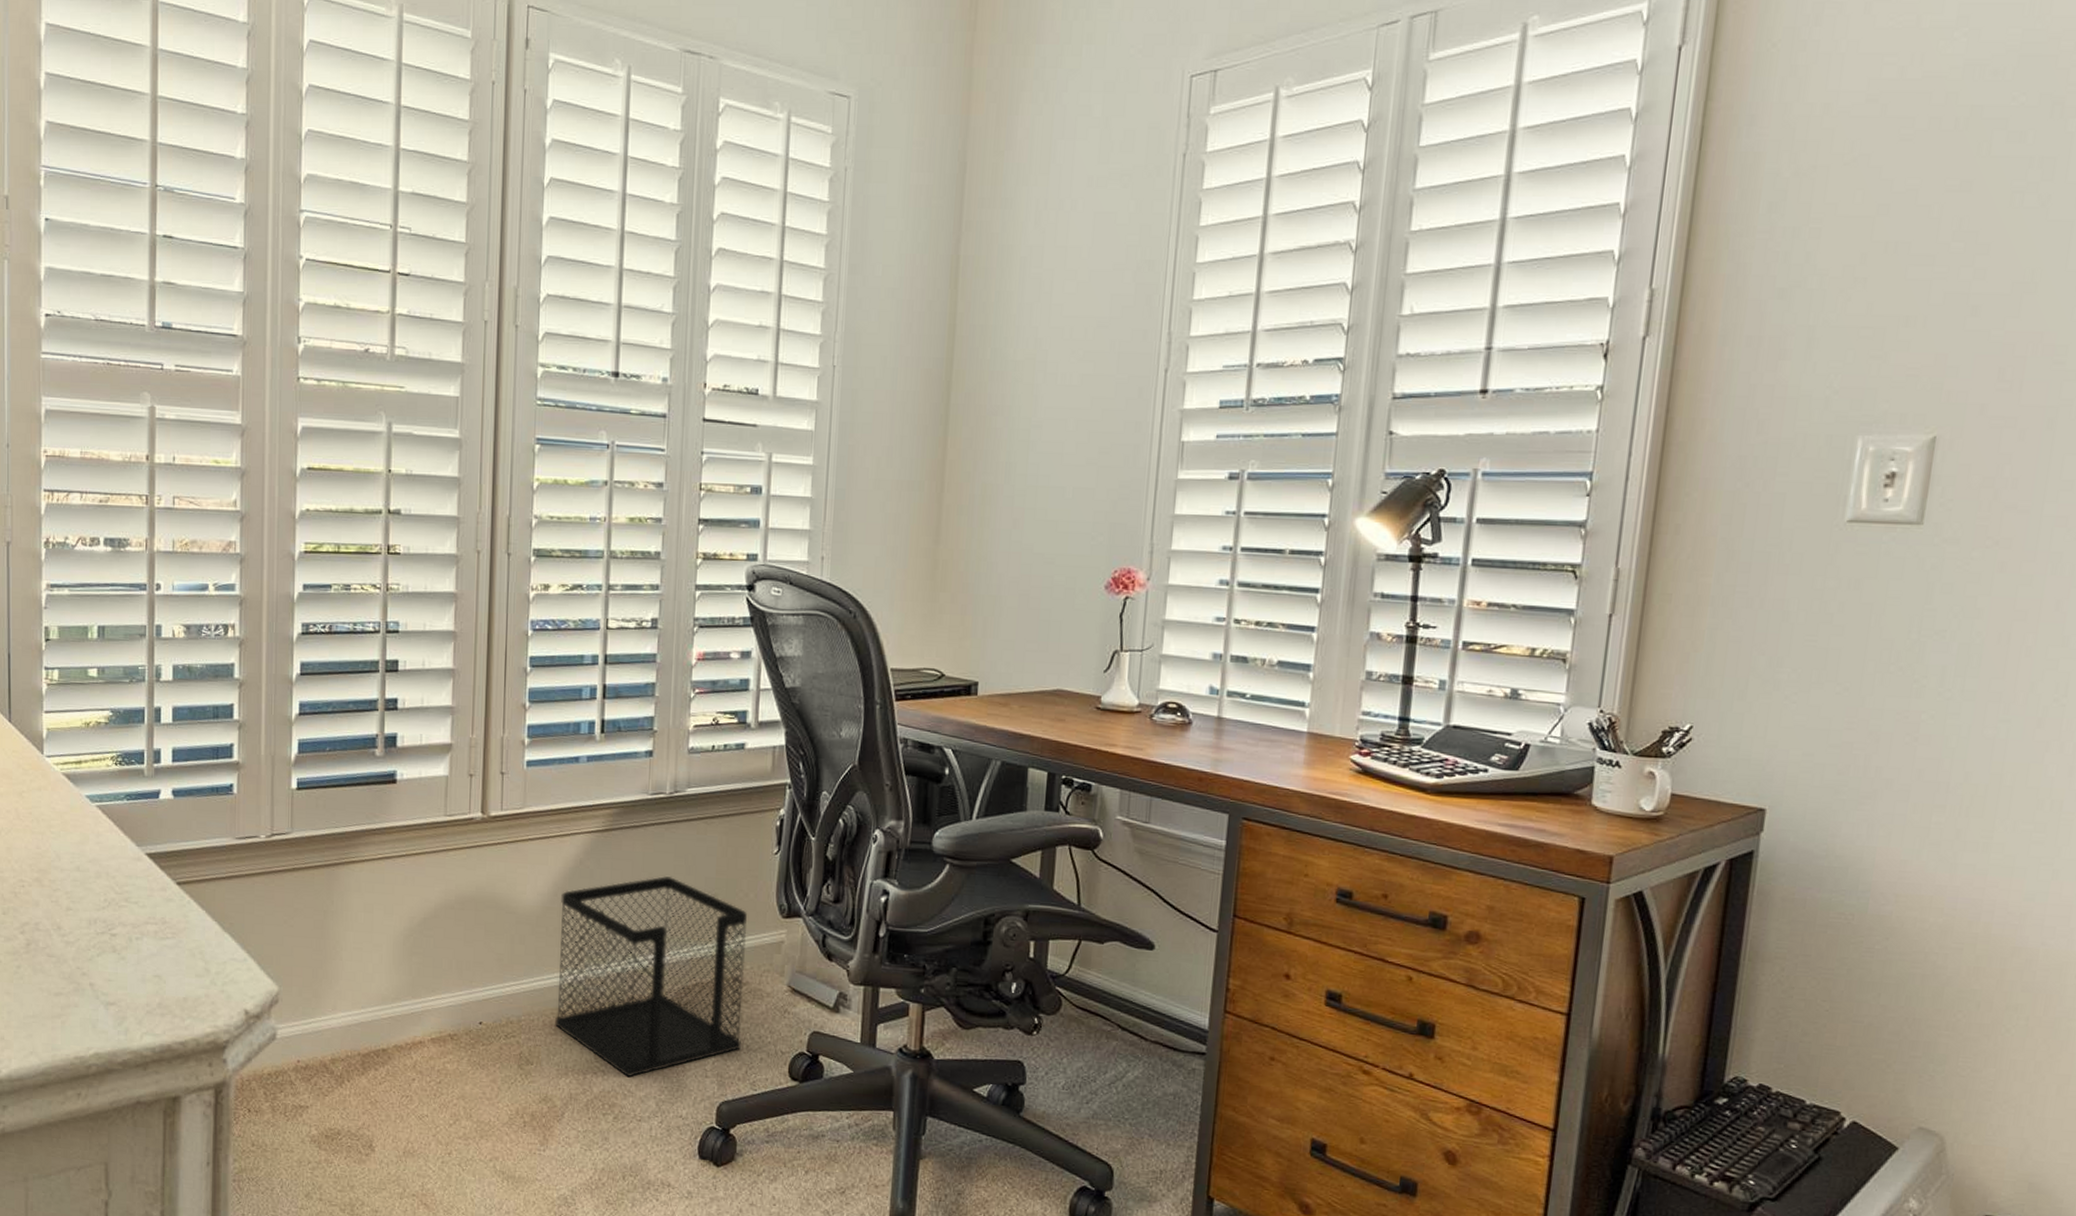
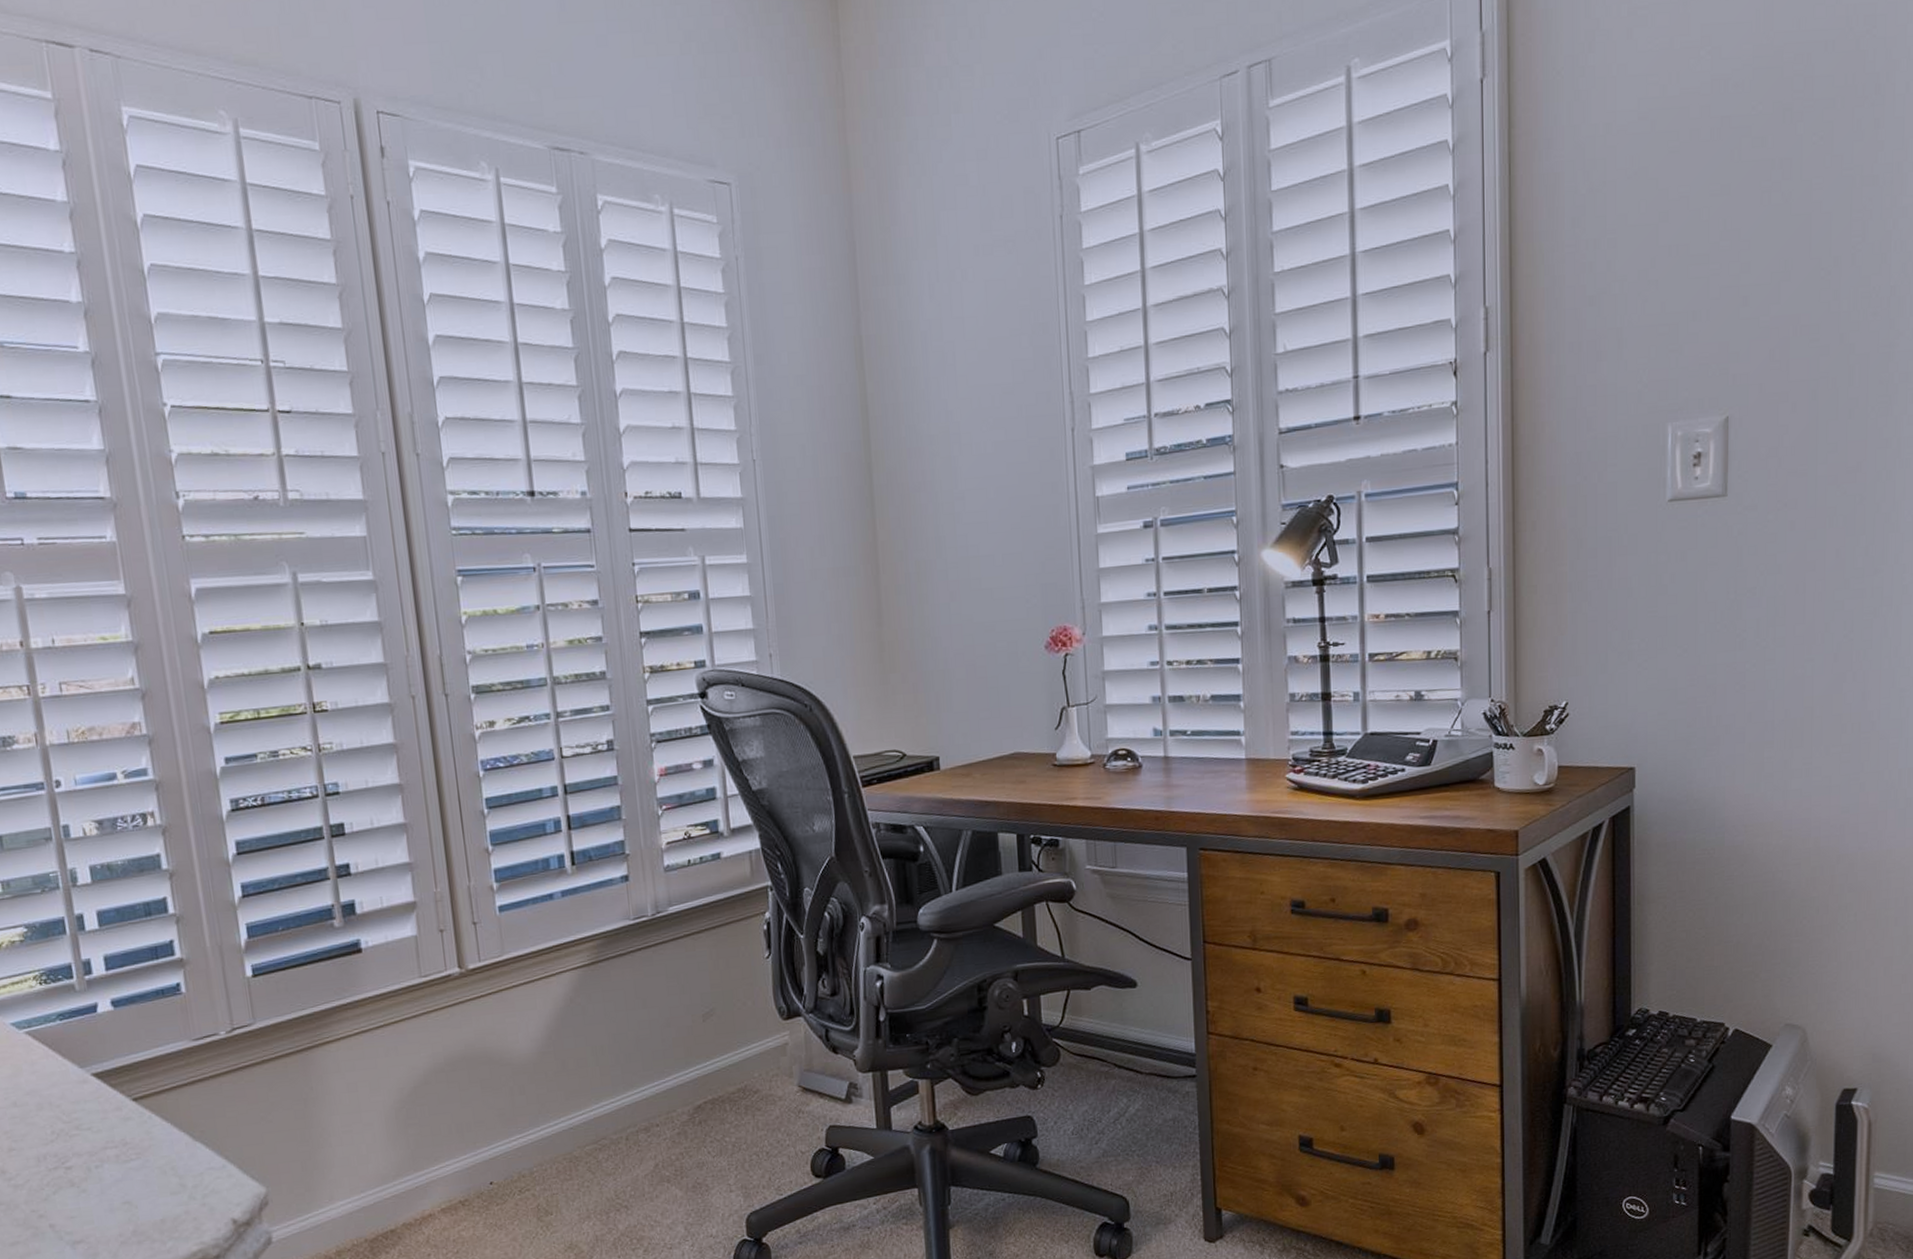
wastebasket: present [555,876,747,1078] -> none [556,999,761,1208]

